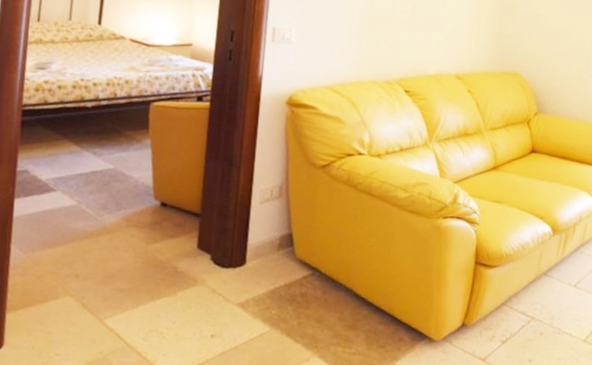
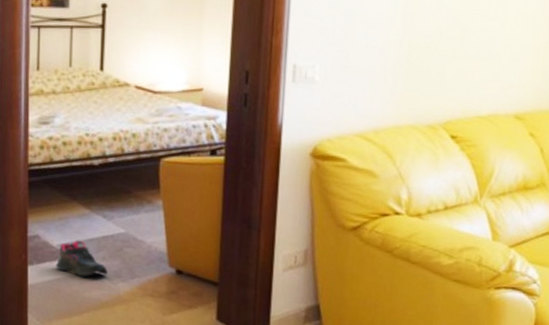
athletic shoe: none [42,175,95,209] -> present [55,240,108,277]

